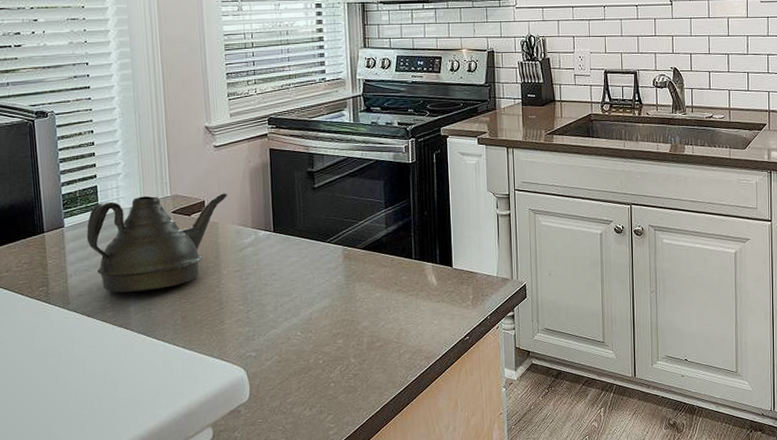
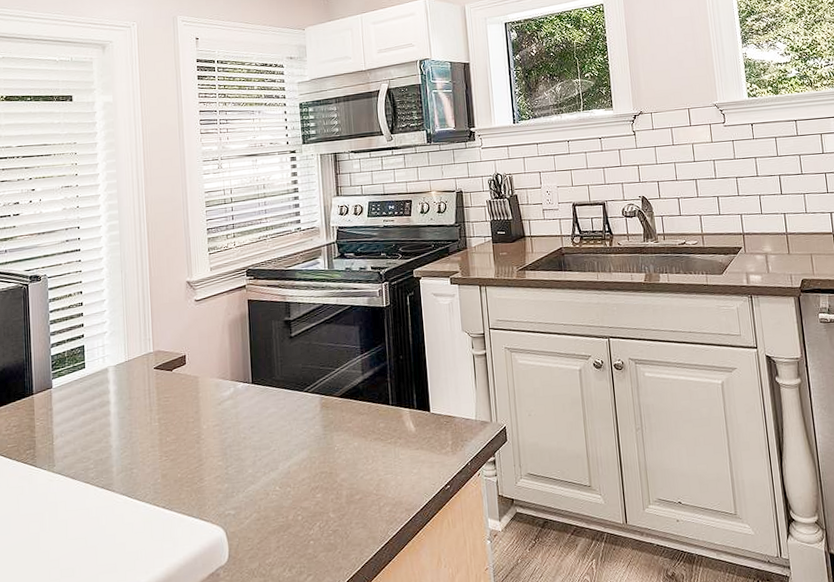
teapot: present [86,193,228,293] -> none [72,346,208,453]

